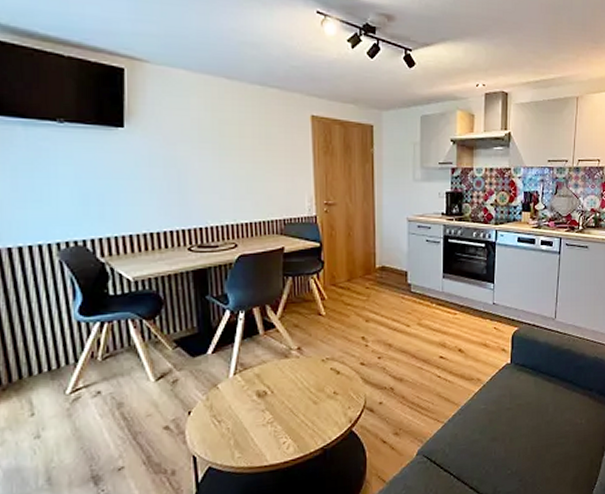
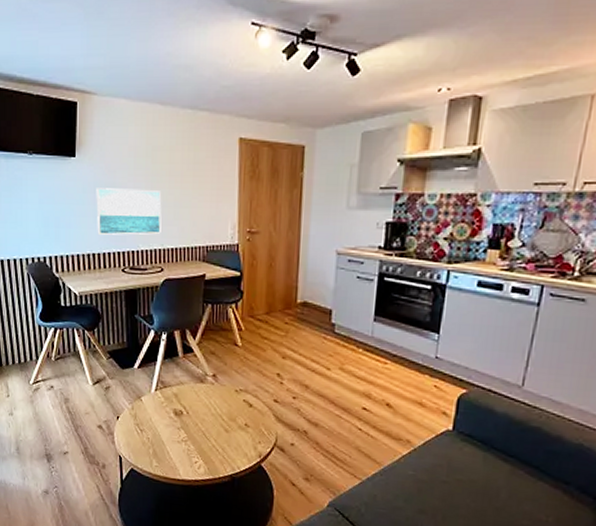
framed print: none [152,161,233,212] -> present [96,188,162,235]

